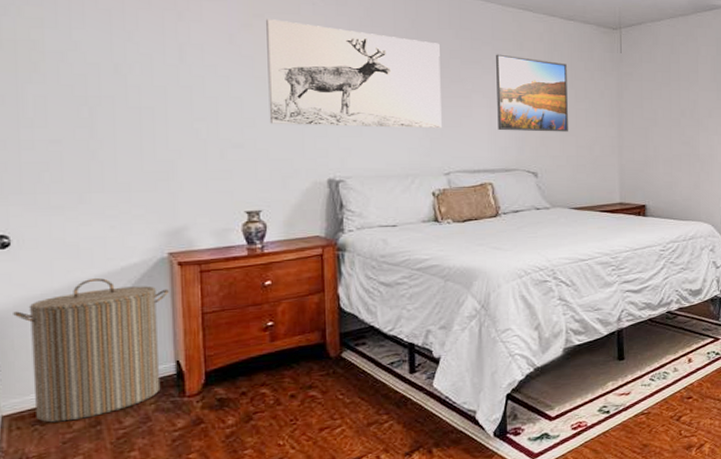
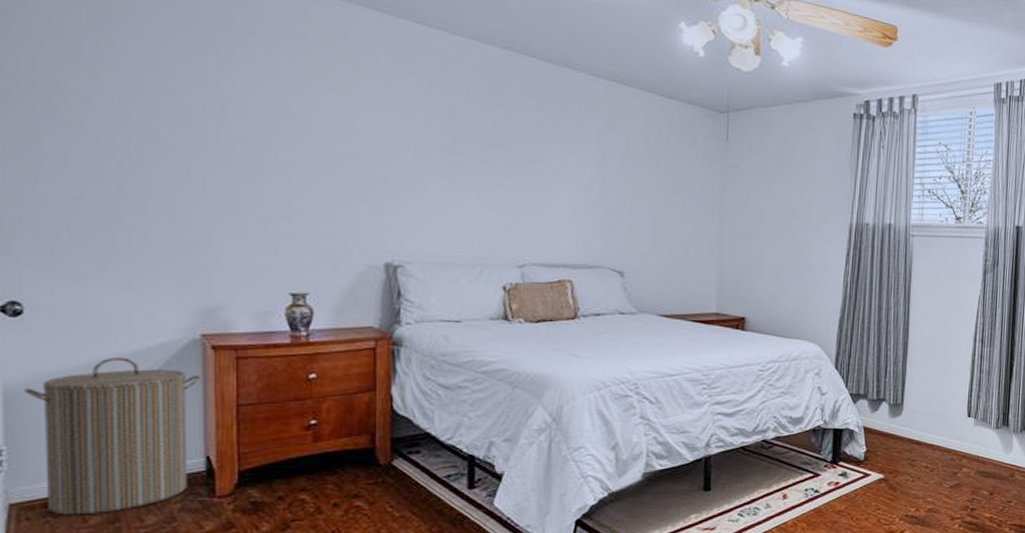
wall art: present [266,19,442,129] -> none [321,73,519,214]
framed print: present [496,54,568,132] -> none [581,132,664,228]

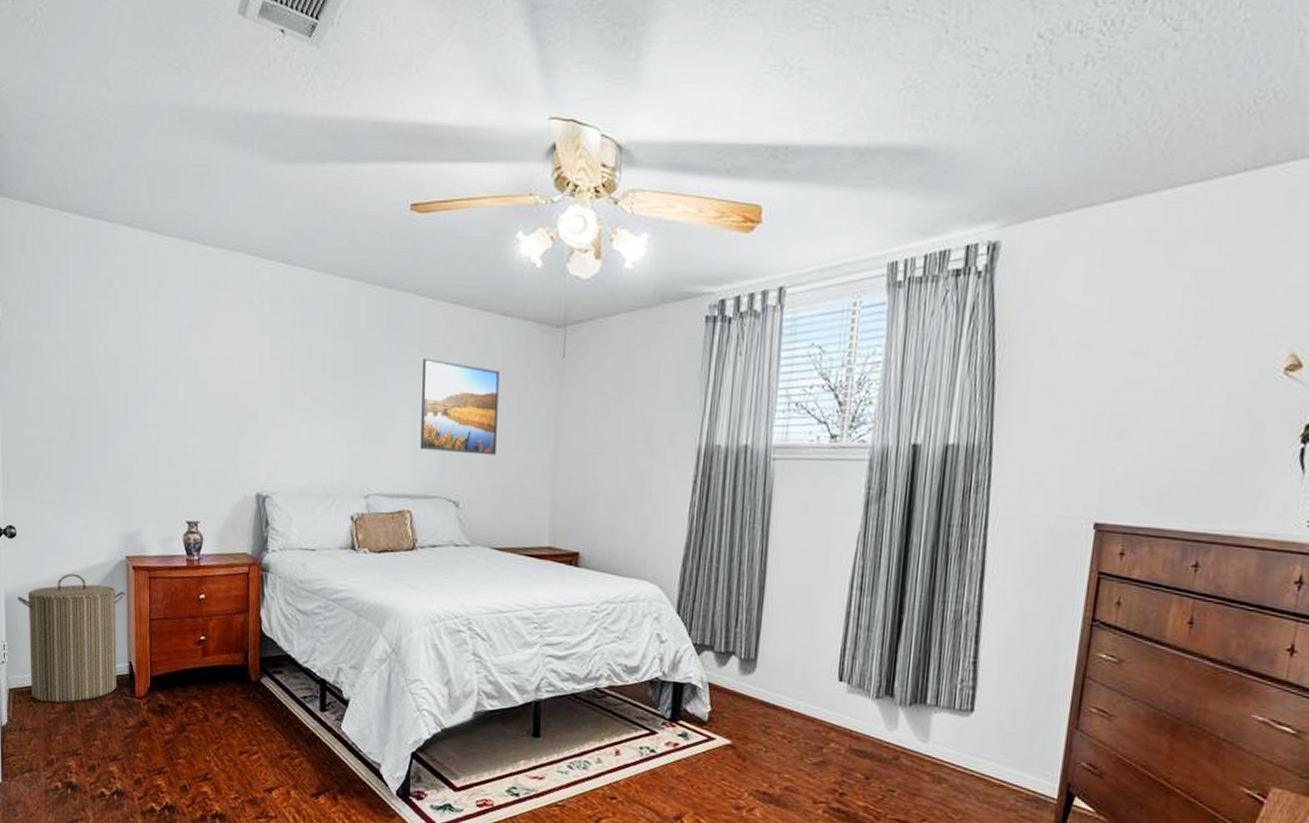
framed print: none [581,132,664,228] -> present [420,358,500,455]

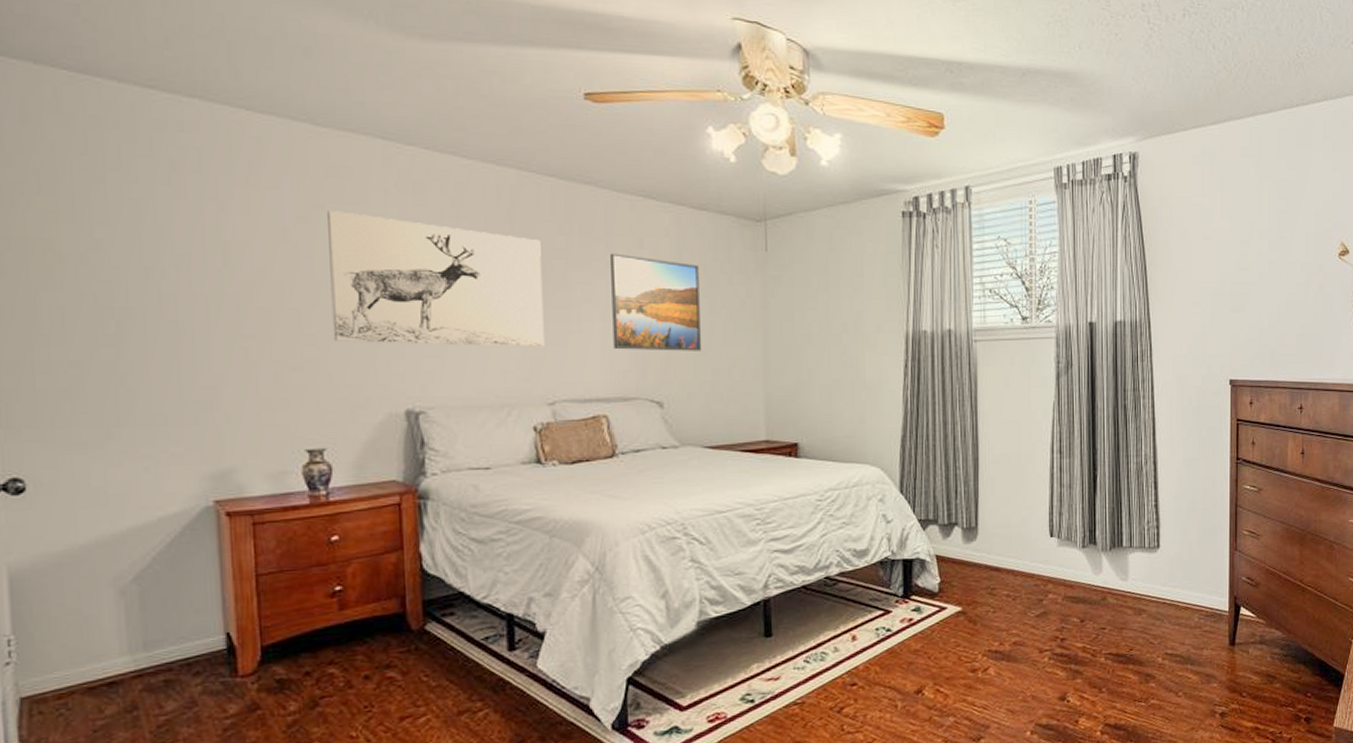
laundry hamper: present [17,574,125,703] -> none [31,531,216,707]
wall art: none [209,319,366,445] -> present [328,211,544,347]

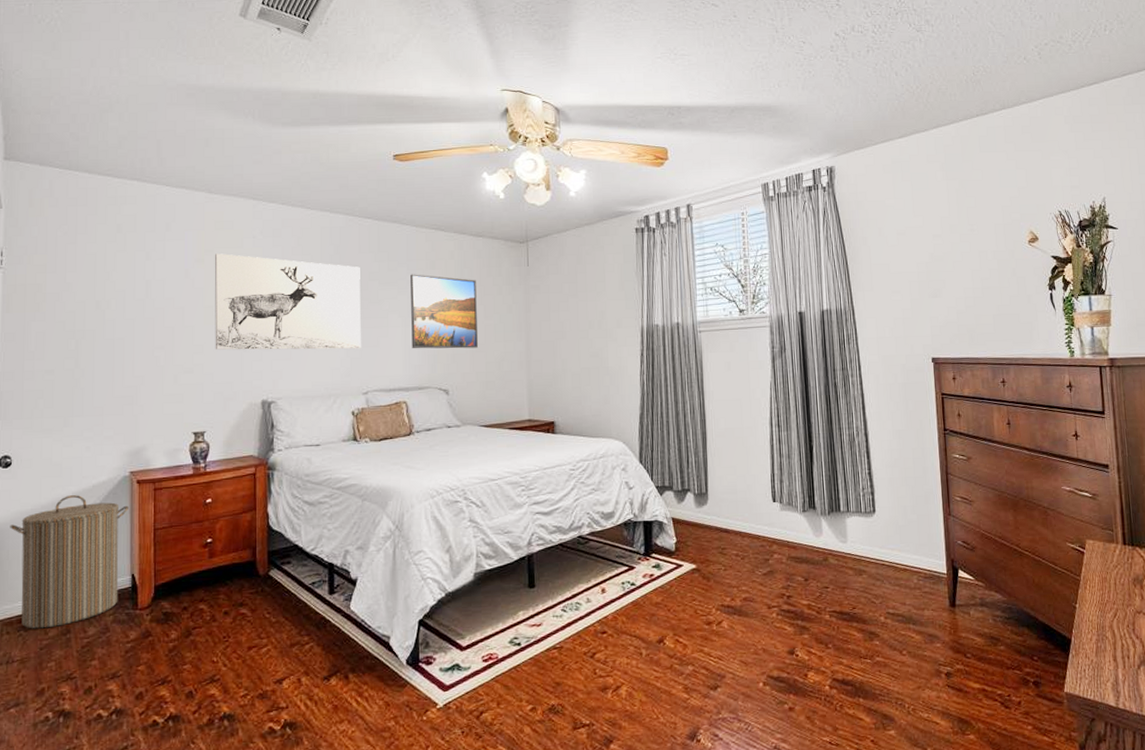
laundry hamper: none [31,531,216,707] -> present [10,495,129,629]

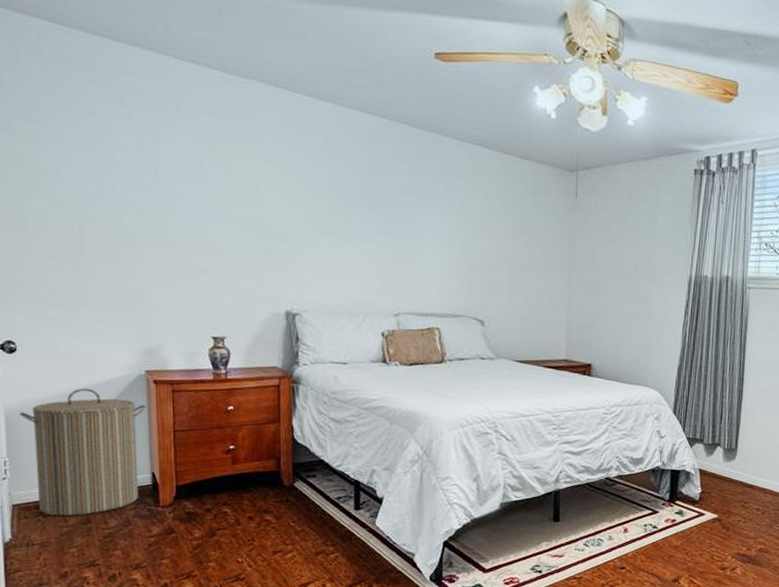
wall art: present [215,253,361,350] -> none [233,144,394,268]
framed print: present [410,274,478,349] -> none [447,192,520,280]

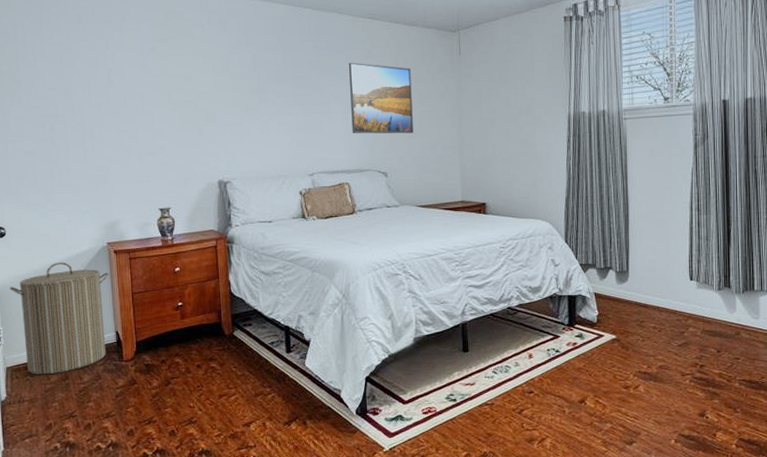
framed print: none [447,192,520,280] -> present [349,62,413,134]

